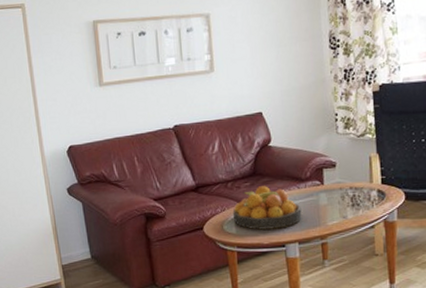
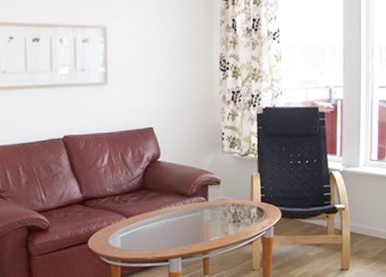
fruit bowl: present [232,186,302,230] -> none [118,200,186,245]

